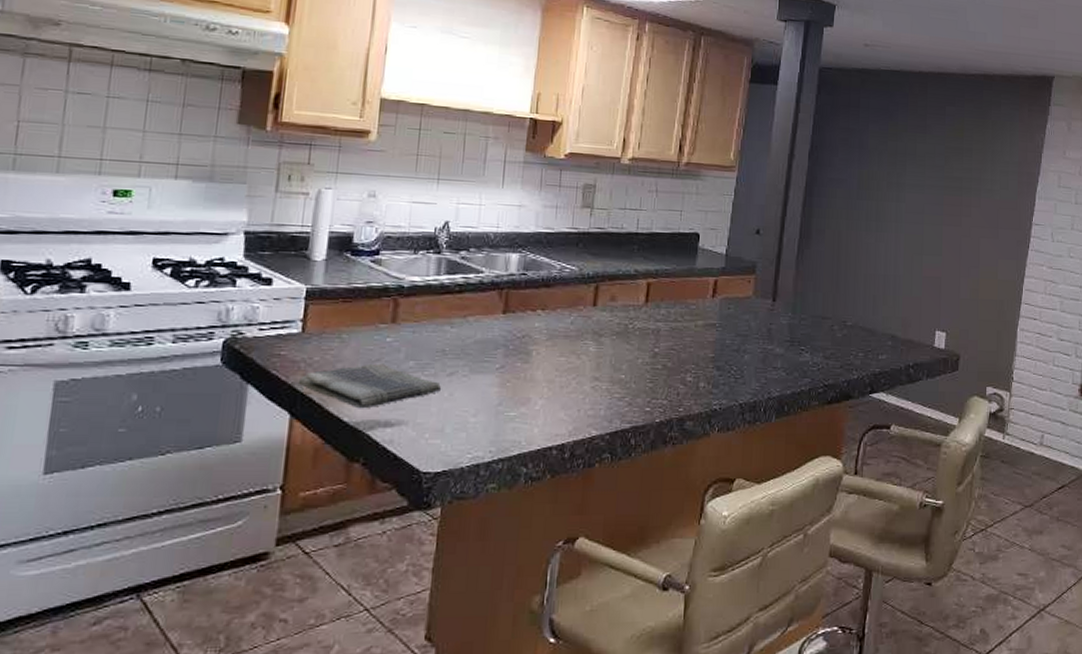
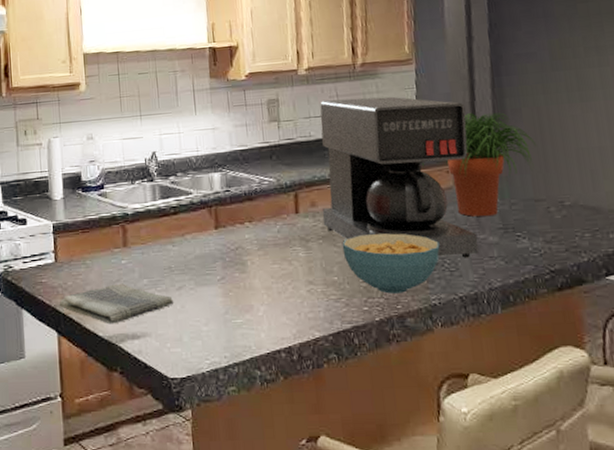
coffee maker: none [620,193,776,367] -> present [320,96,479,258]
cereal bowl: none [635,335,730,396] -> present [342,233,440,294]
potted plant: none [727,227,833,329] -> present [422,112,537,217]

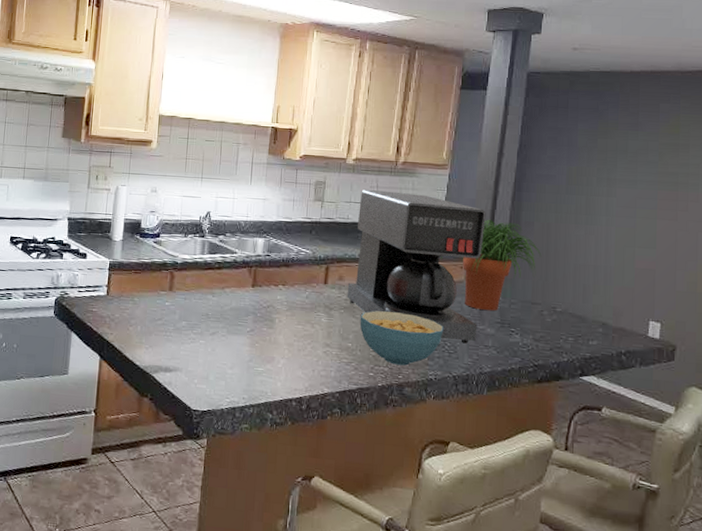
dish towel: present [59,283,174,325] -> none [104,321,207,356]

